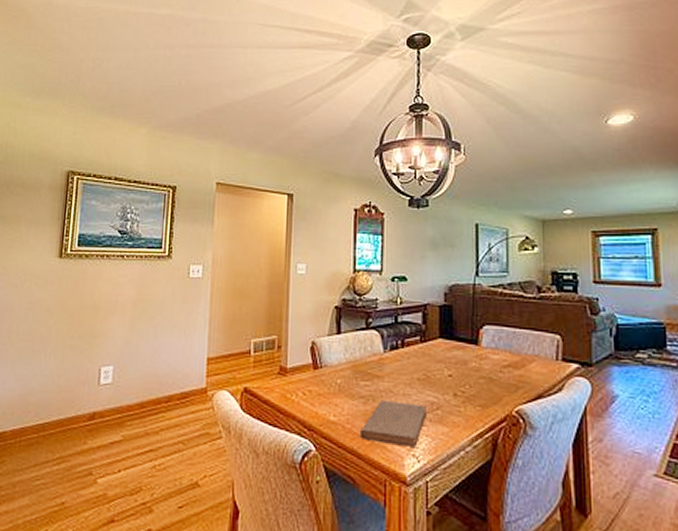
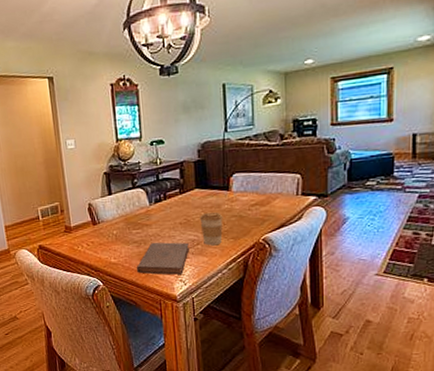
coffee cup: none [441,369,470,413] -> present [199,212,223,246]

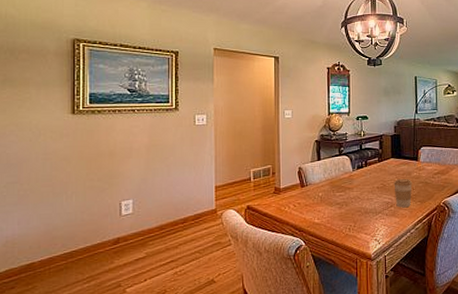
book: present [136,242,189,275] -> none [337,204,384,235]

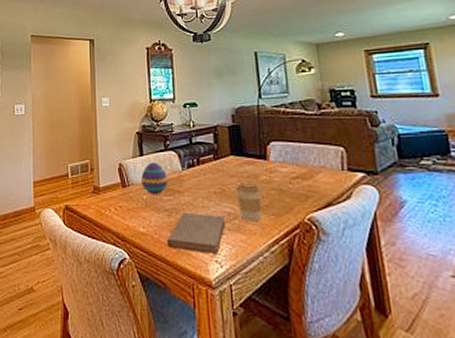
decorative egg: none [318,165,341,191] -> present [141,162,168,194]
book: none [337,204,384,235] -> present [166,212,225,254]

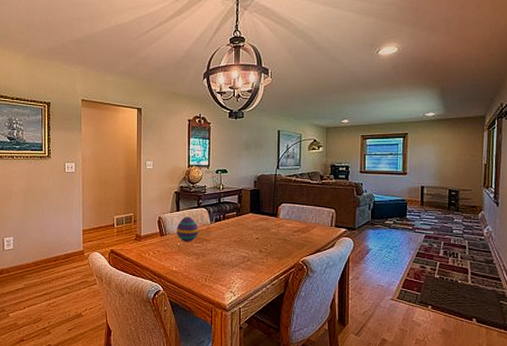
book: present [166,212,225,254] -> none [193,255,240,286]
coffee cup: present [235,182,262,222] -> none [251,234,271,263]

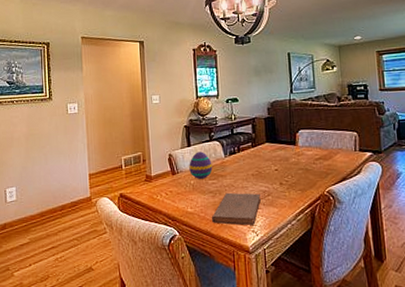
book: none [193,255,240,286] -> present [211,192,261,225]

